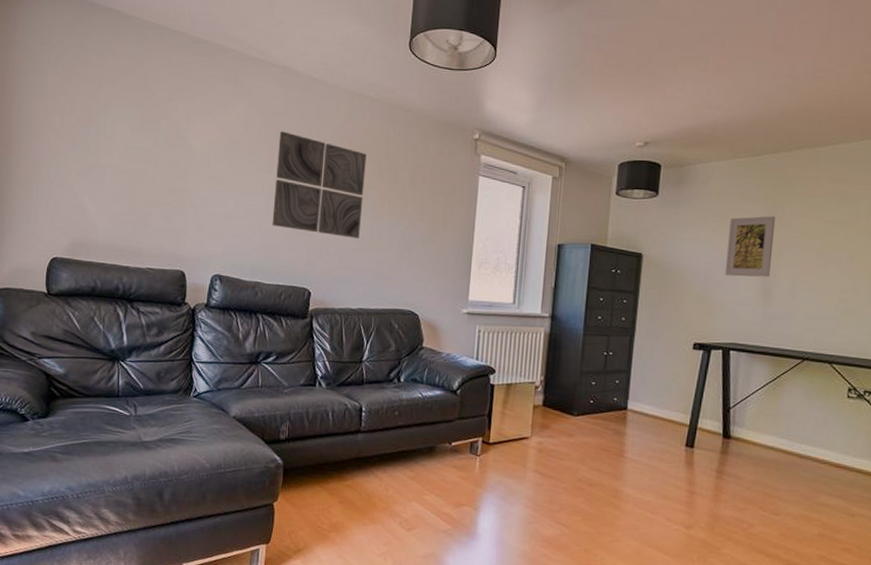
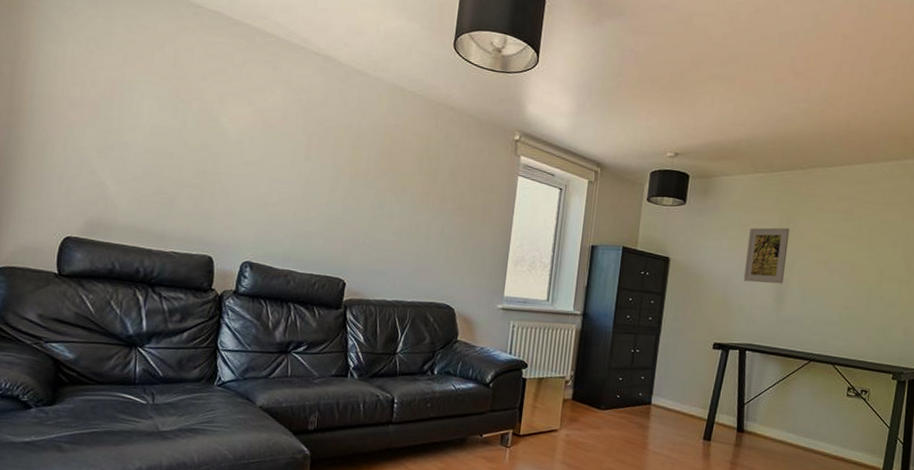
wall art: present [272,131,367,238] -> none [307,120,408,231]

